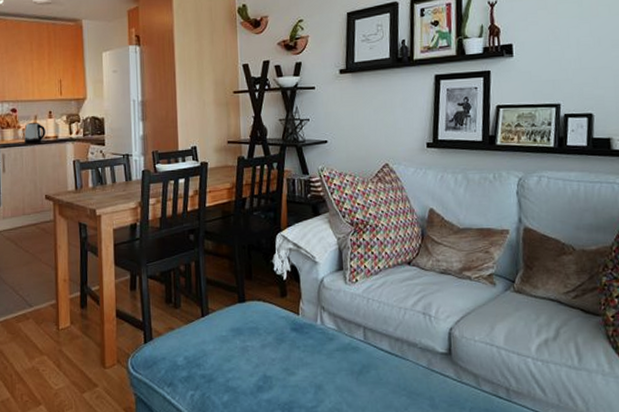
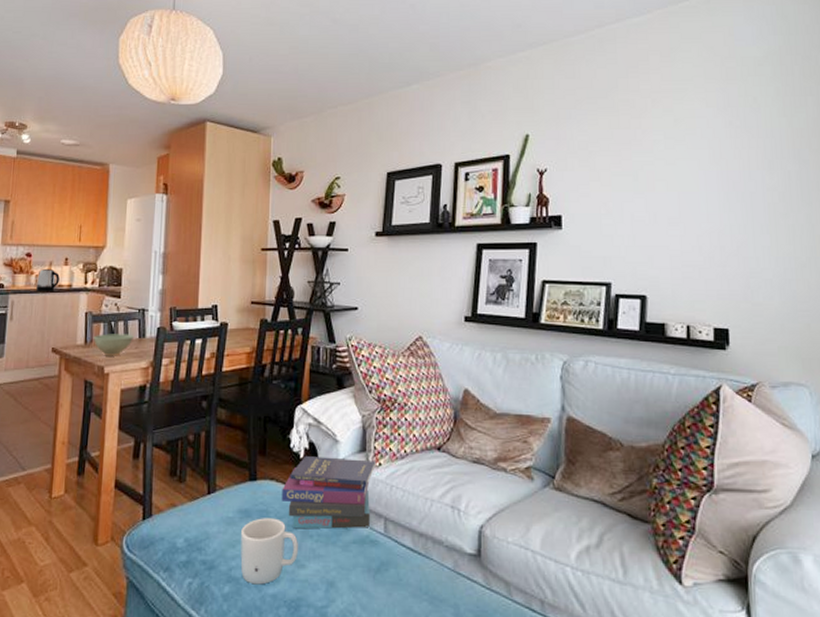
bowl: none [82,178,120,200] -> present [93,334,133,356]
mug: none [235,334,288,392] -> present [240,518,299,585]
books: none [269,277,353,342] -> present [281,456,376,529]

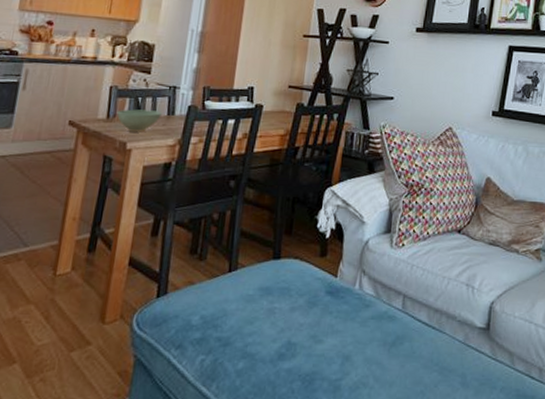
kettle: present [35,268,60,293] -> none [55,38,84,64]
mug: present [240,518,299,585] -> none [257,295,318,360]
books: present [281,456,376,529] -> none [304,236,399,306]

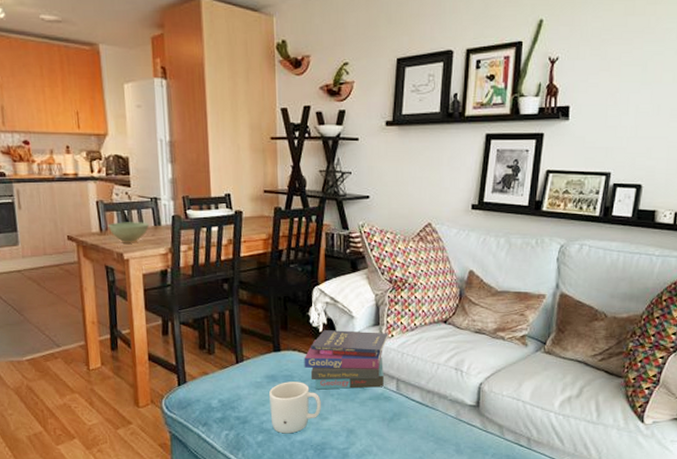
mug: none [257,295,318,360] -> present [269,382,322,434]
books: none [304,236,399,306] -> present [304,330,388,390]

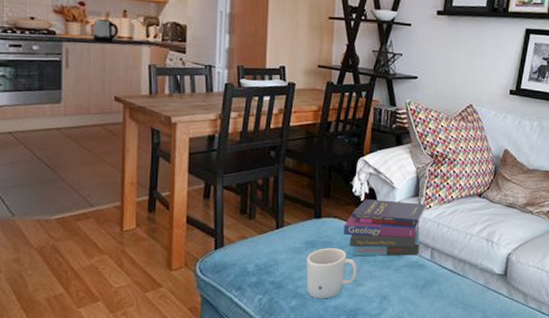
kettle: none [39,156,64,181] -> present [92,18,118,44]
bowl: present [107,222,149,243] -> none [158,86,200,108]

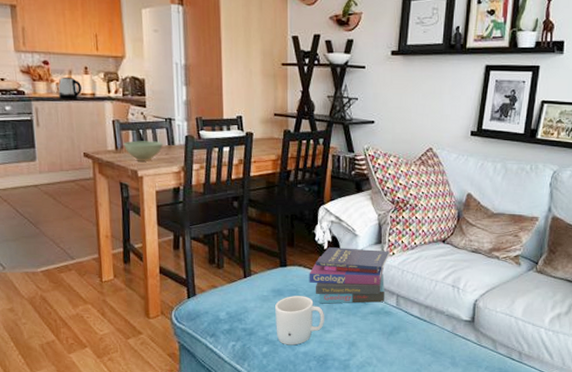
bowl: none [158,86,200,108] -> present [123,141,163,162]

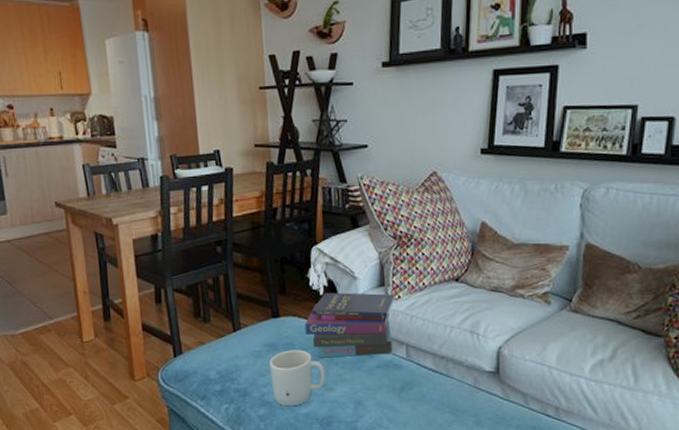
kettle: present [58,76,82,101] -> none [24,120,49,147]
bowl: present [123,141,163,162] -> none [95,184,137,208]

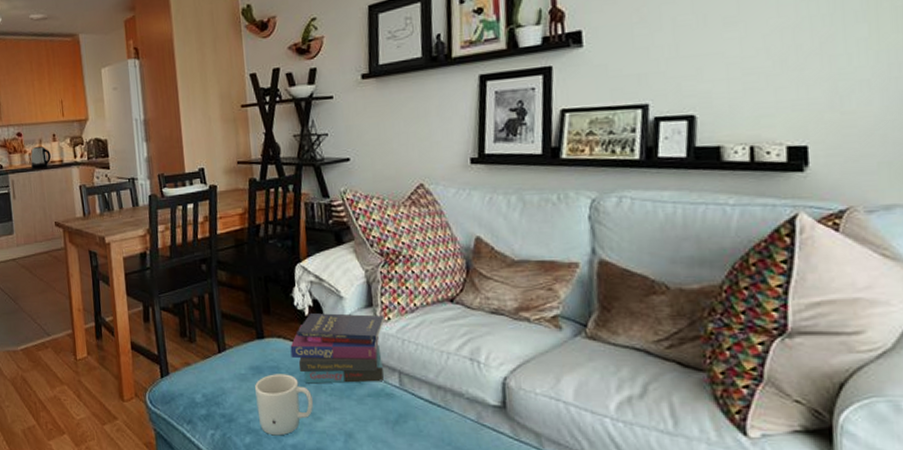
kettle: none [24,120,49,147] -> present [30,146,51,170]

